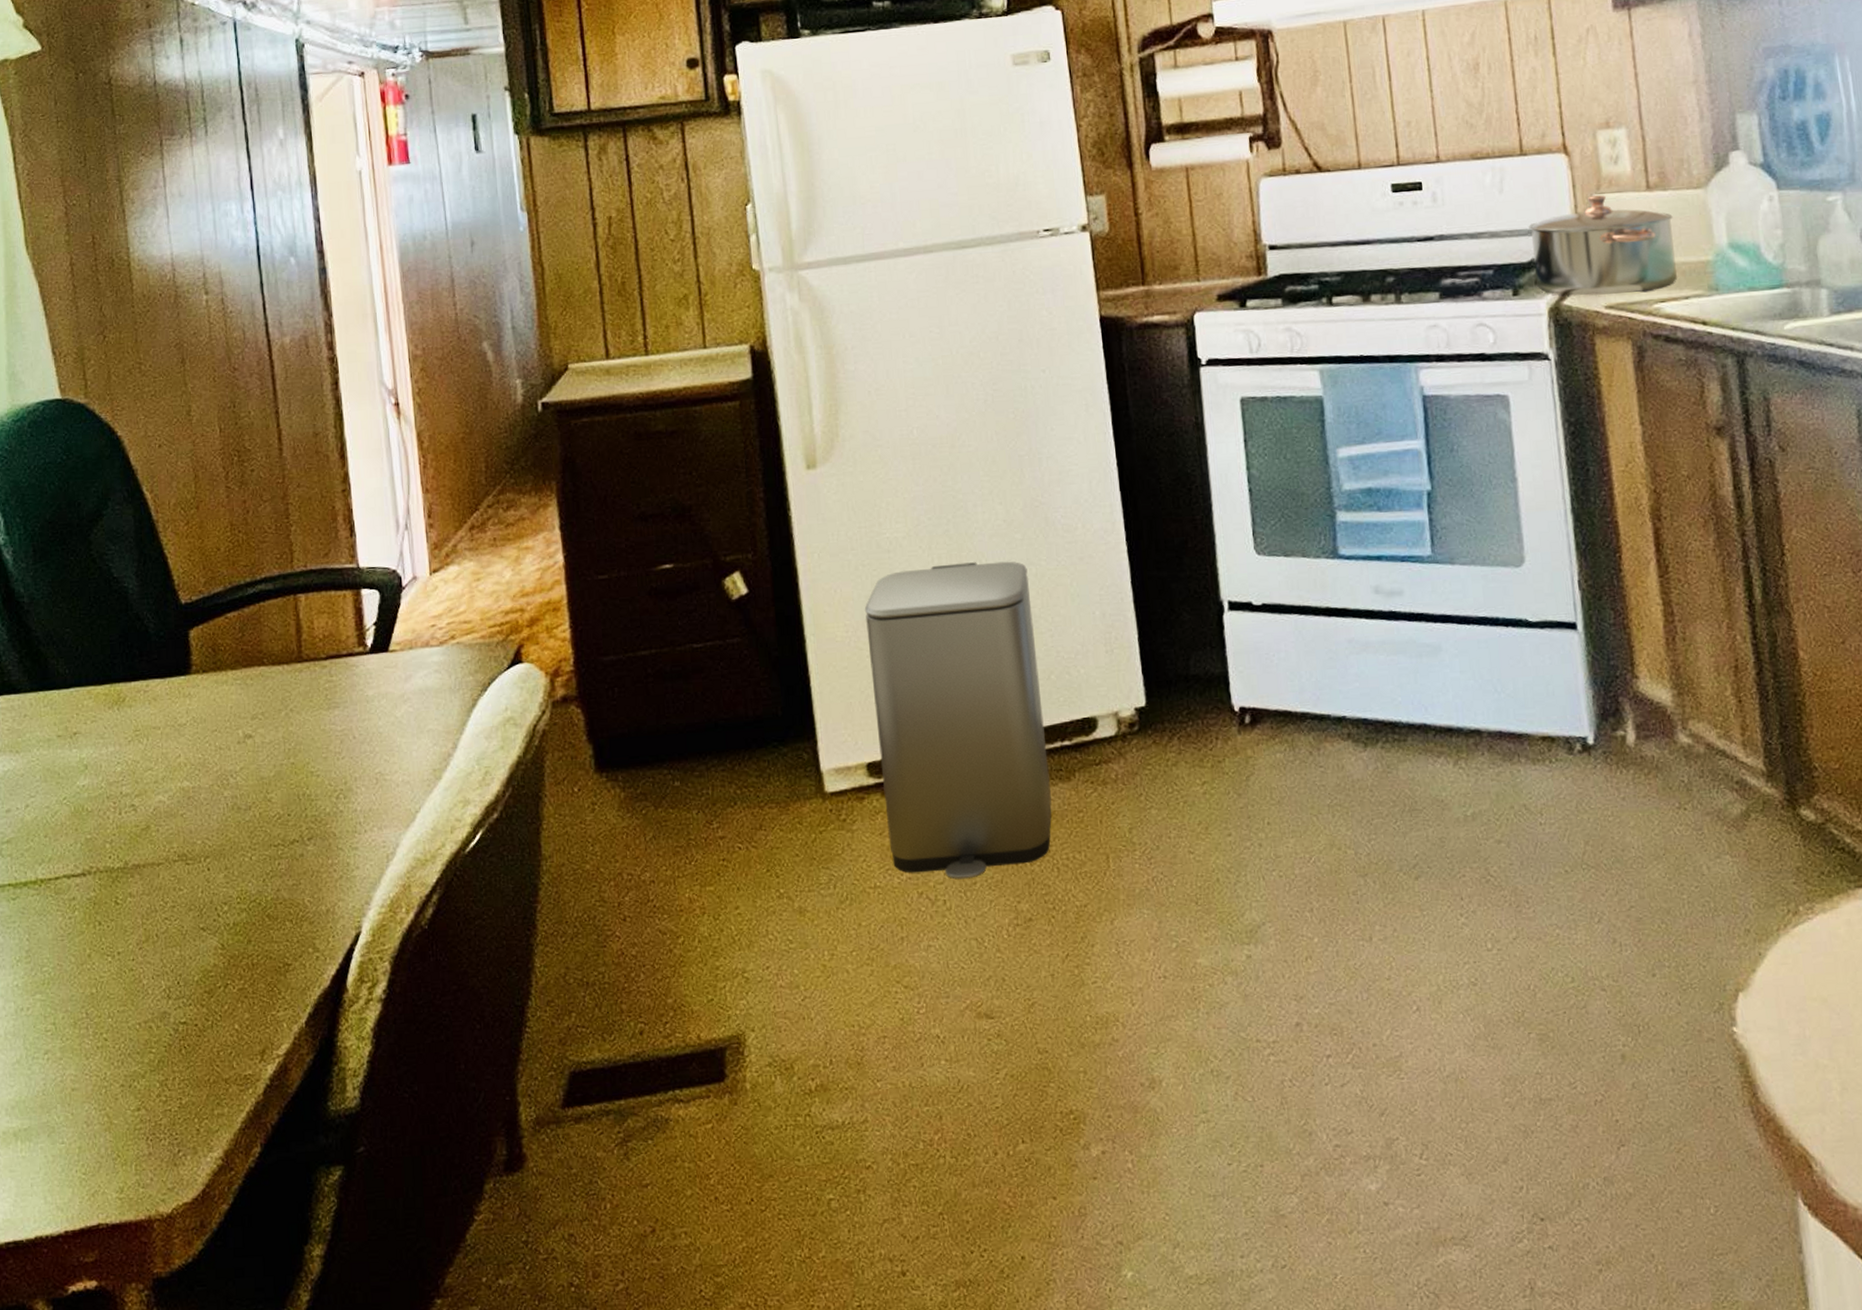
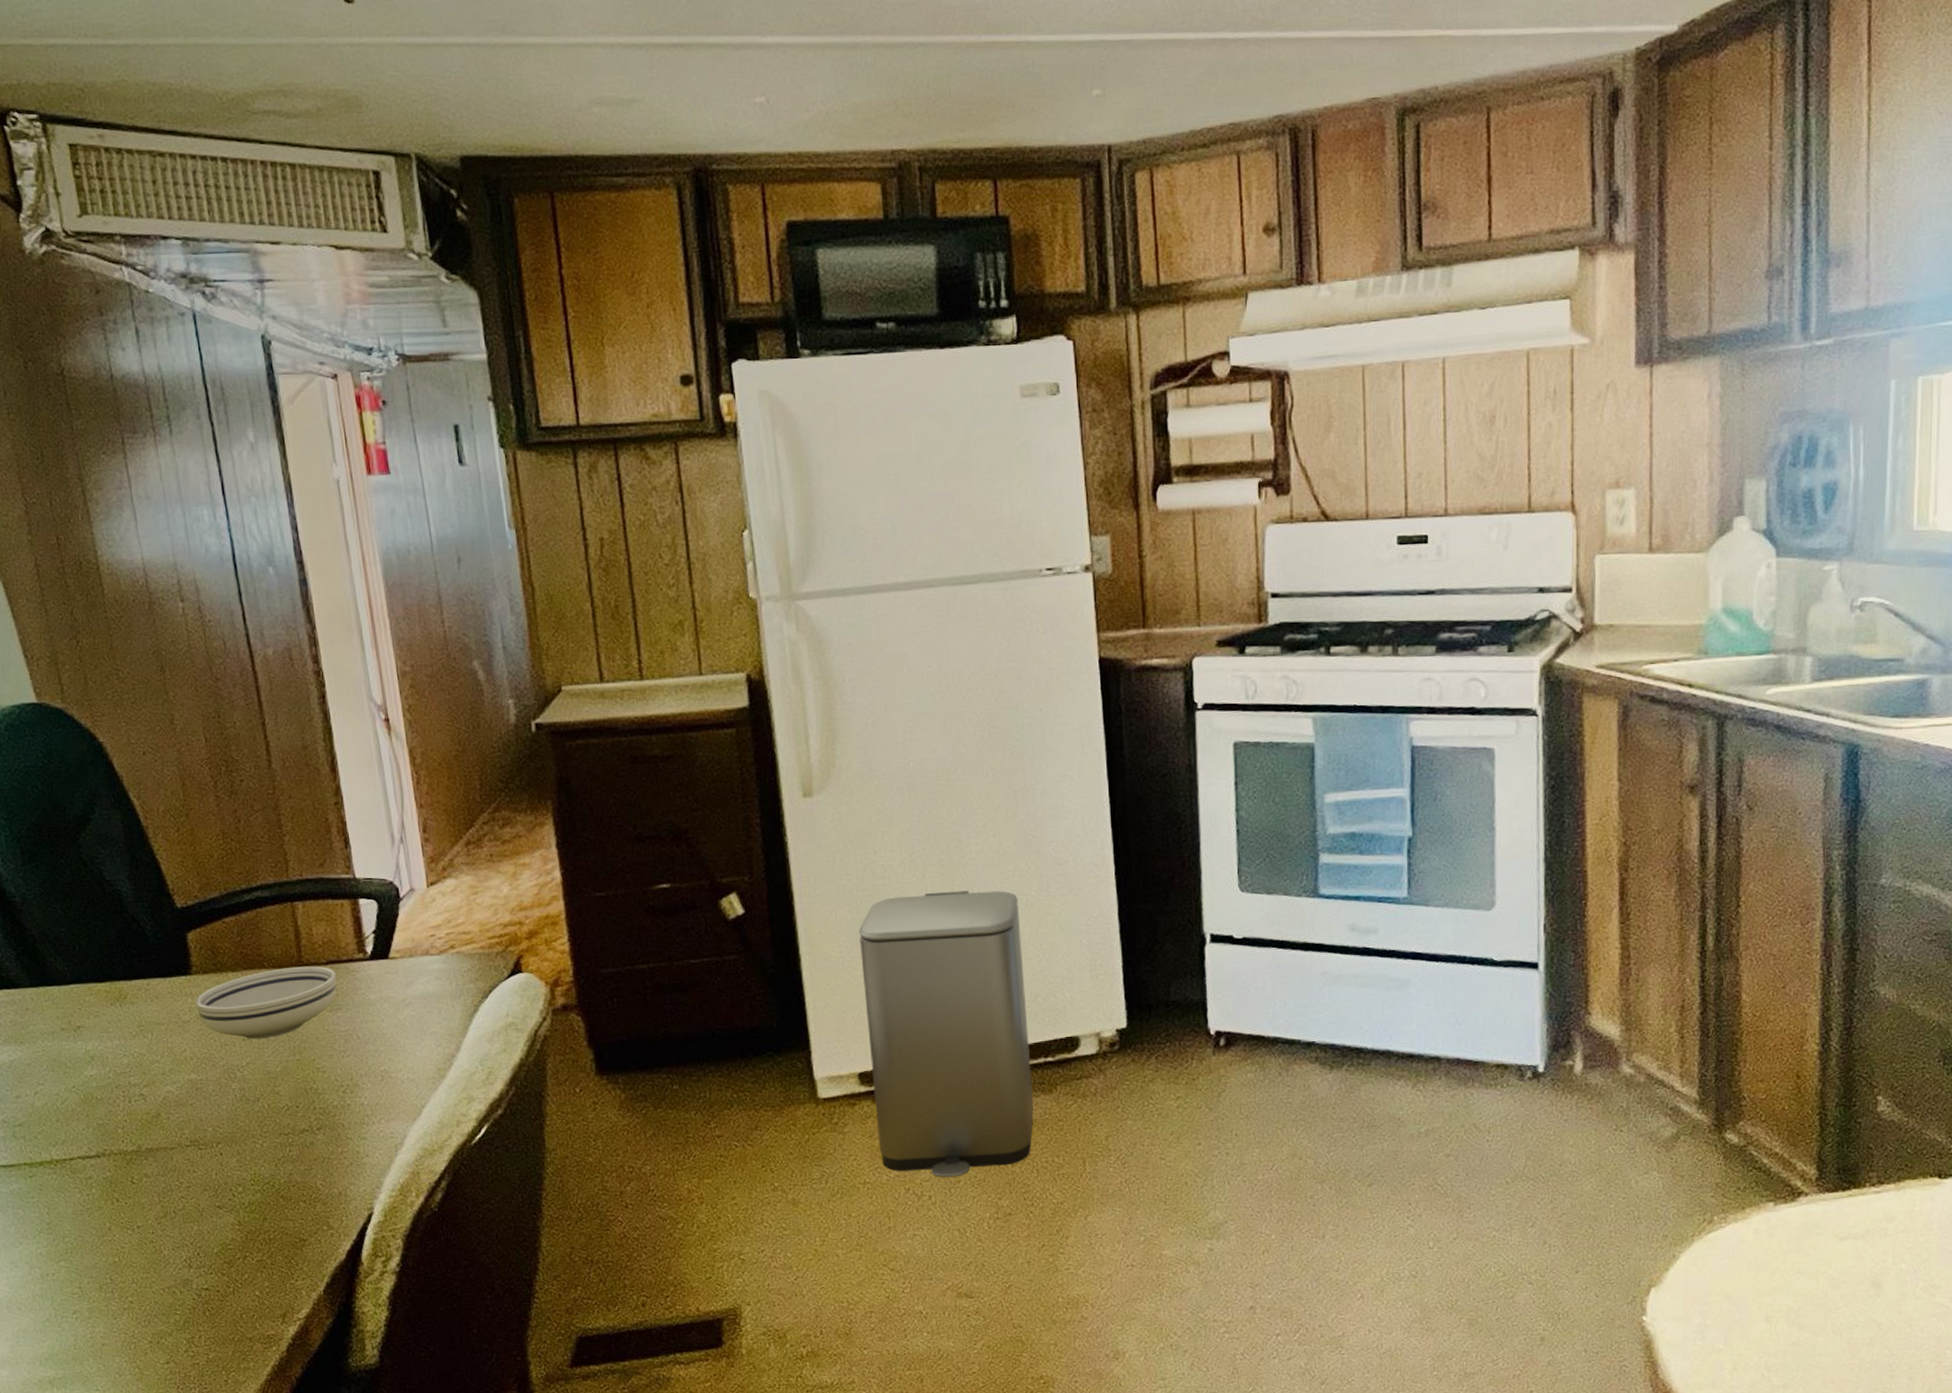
bowl: none [192,661,336,743] -> present [195,966,337,1040]
cooking pot: present [1528,194,1677,296] -> none [1529,555,1671,655]

